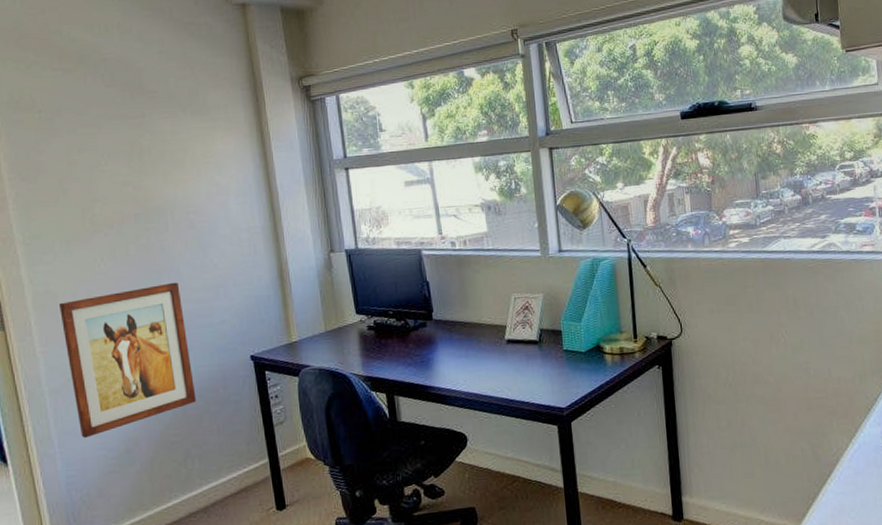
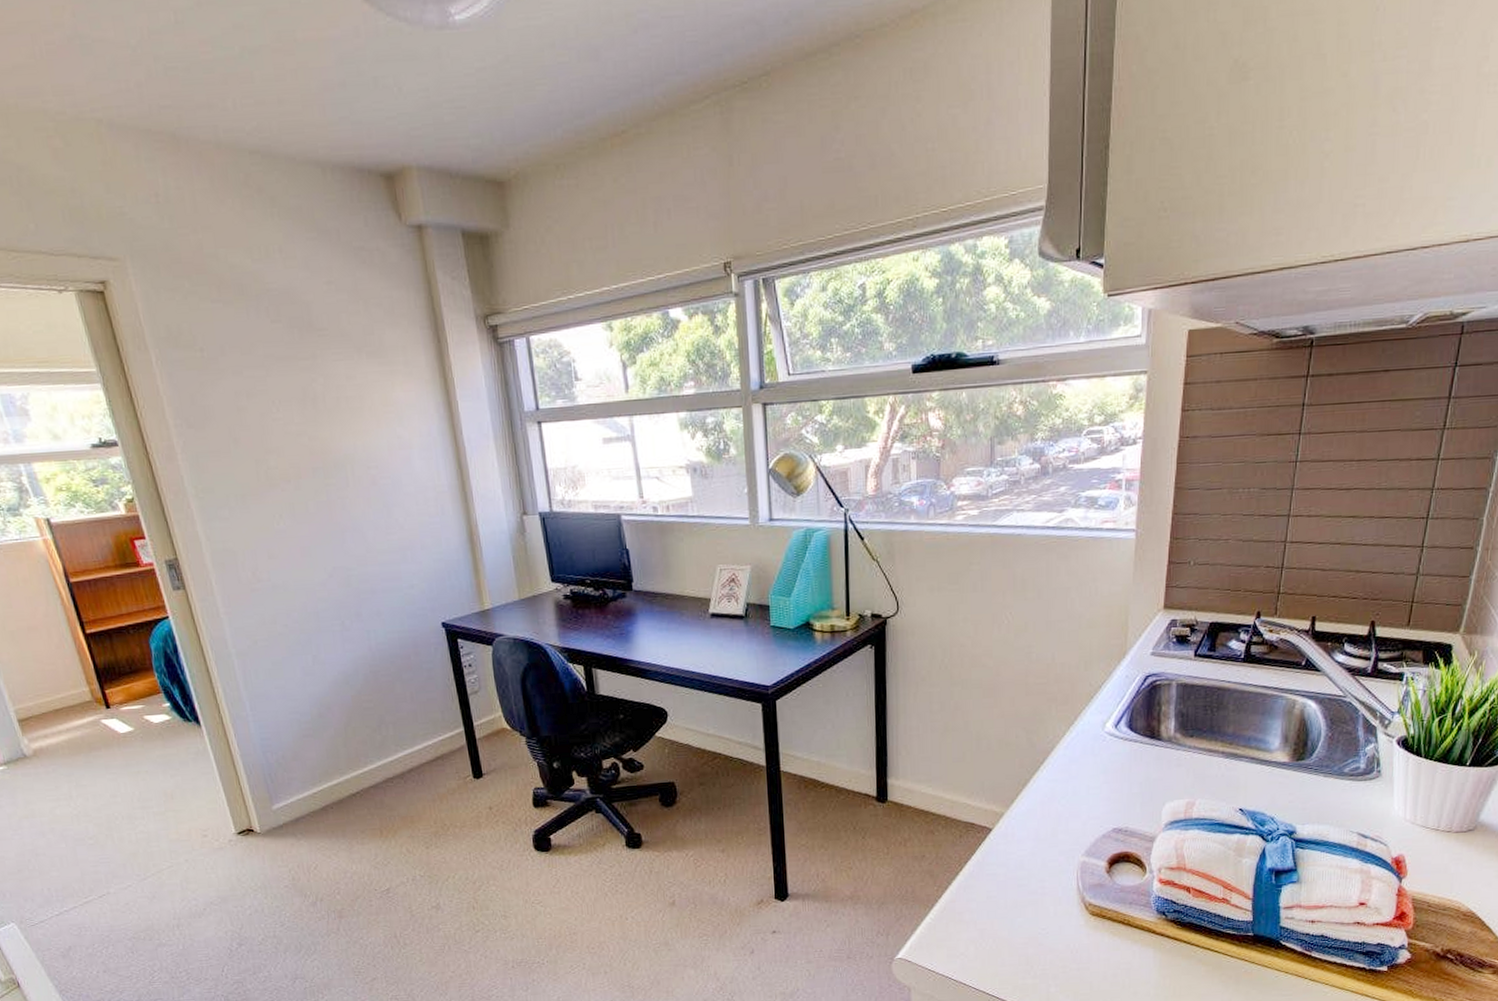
wall art: present [58,282,197,438] -> none [238,543,388,701]

